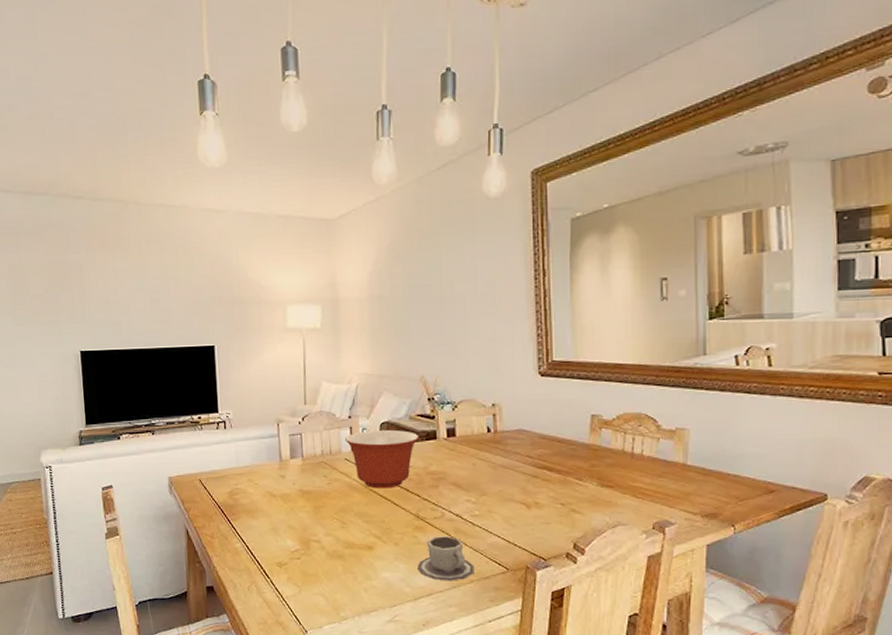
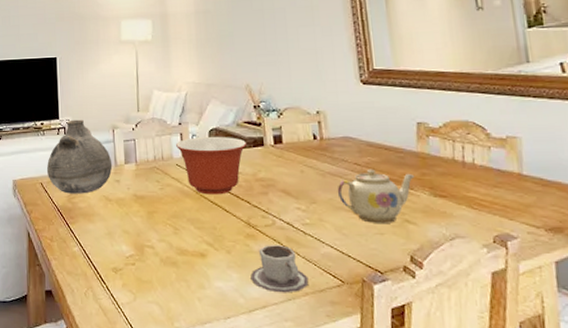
vase: none [205,413,277,490] -> present [46,119,113,194]
teapot: none [507,461,585,513] -> present [337,169,415,223]

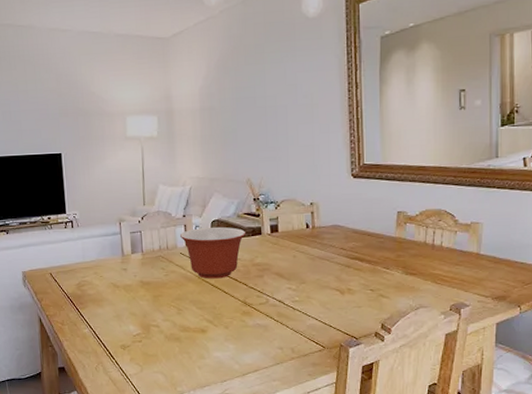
vase: present [46,119,113,194] -> none [55,213,120,282]
cup: present [250,245,309,293] -> none [245,320,295,359]
teapot: present [337,169,415,223] -> none [324,252,391,298]

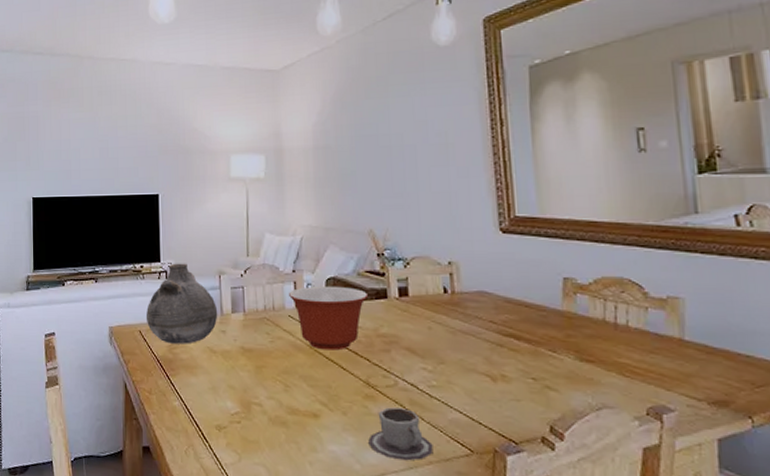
vase: none [55,213,120,282] -> present [145,263,218,344]
cup: none [245,320,295,359] -> present [368,407,433,461]

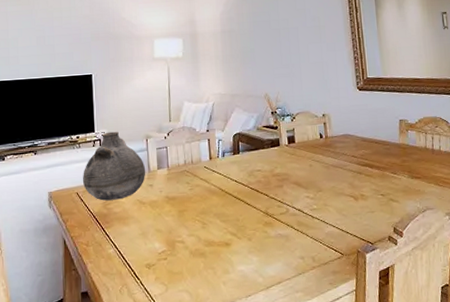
mixing bowl: present [289,285,369,351] -> none [204,140,266,192]
cup: present [368,407,433,461] -> none [268,229,316,269]

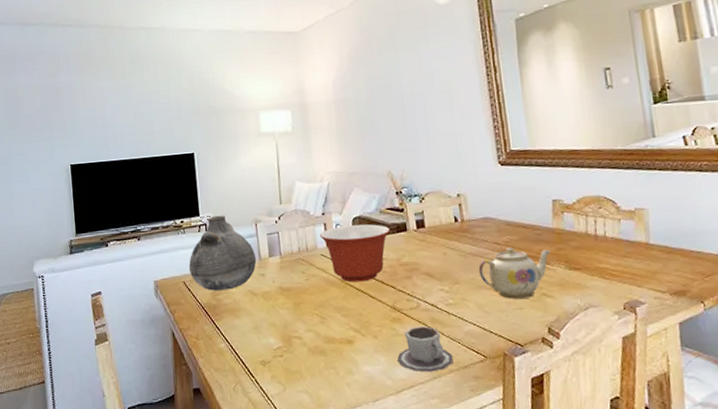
mixing bowl: none [204,140,266,192] -> present [320,224,391,283]
cup: none [268,229,316,269] -> present [397,326,453,372]
teapot: none [338,159,398,204] -> present [478,247,551,299]

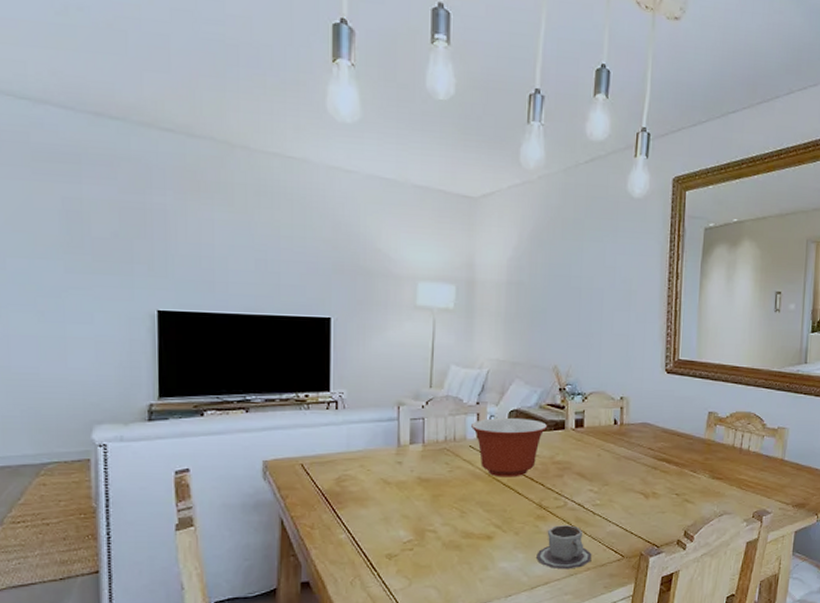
vase: present [188,215,257,291] -> none [309,393,395,477]
teapot: present [478,247,551,299] -> none [629,453,699,503]

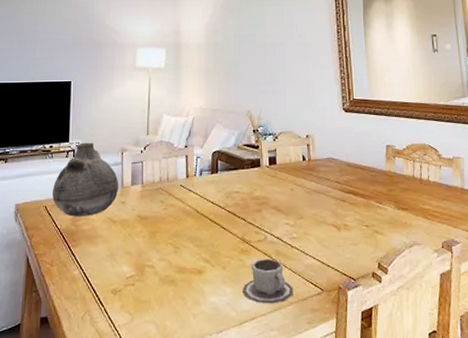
vase: none [309,393,395,477] -> present [52,142,119,217]
mixing bowl: present [471,417,548,477] -> none [181,158,246,214]

